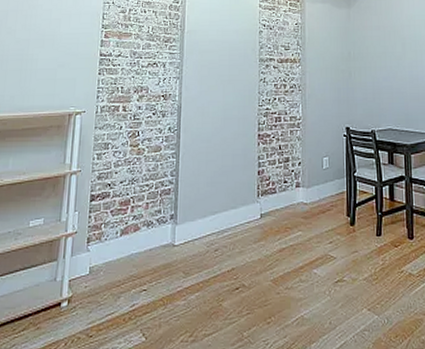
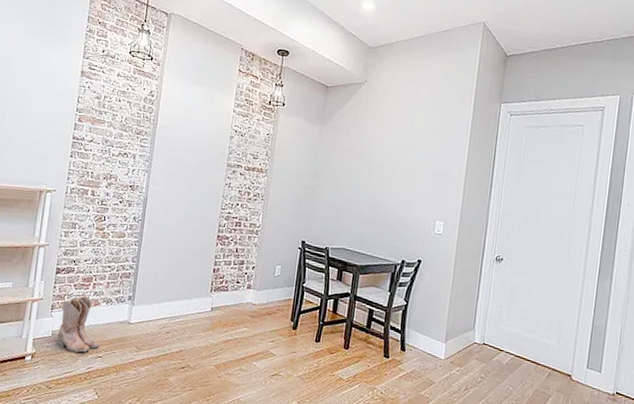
boots: none [95,221,143,288] -> present [57,295,100,352]

